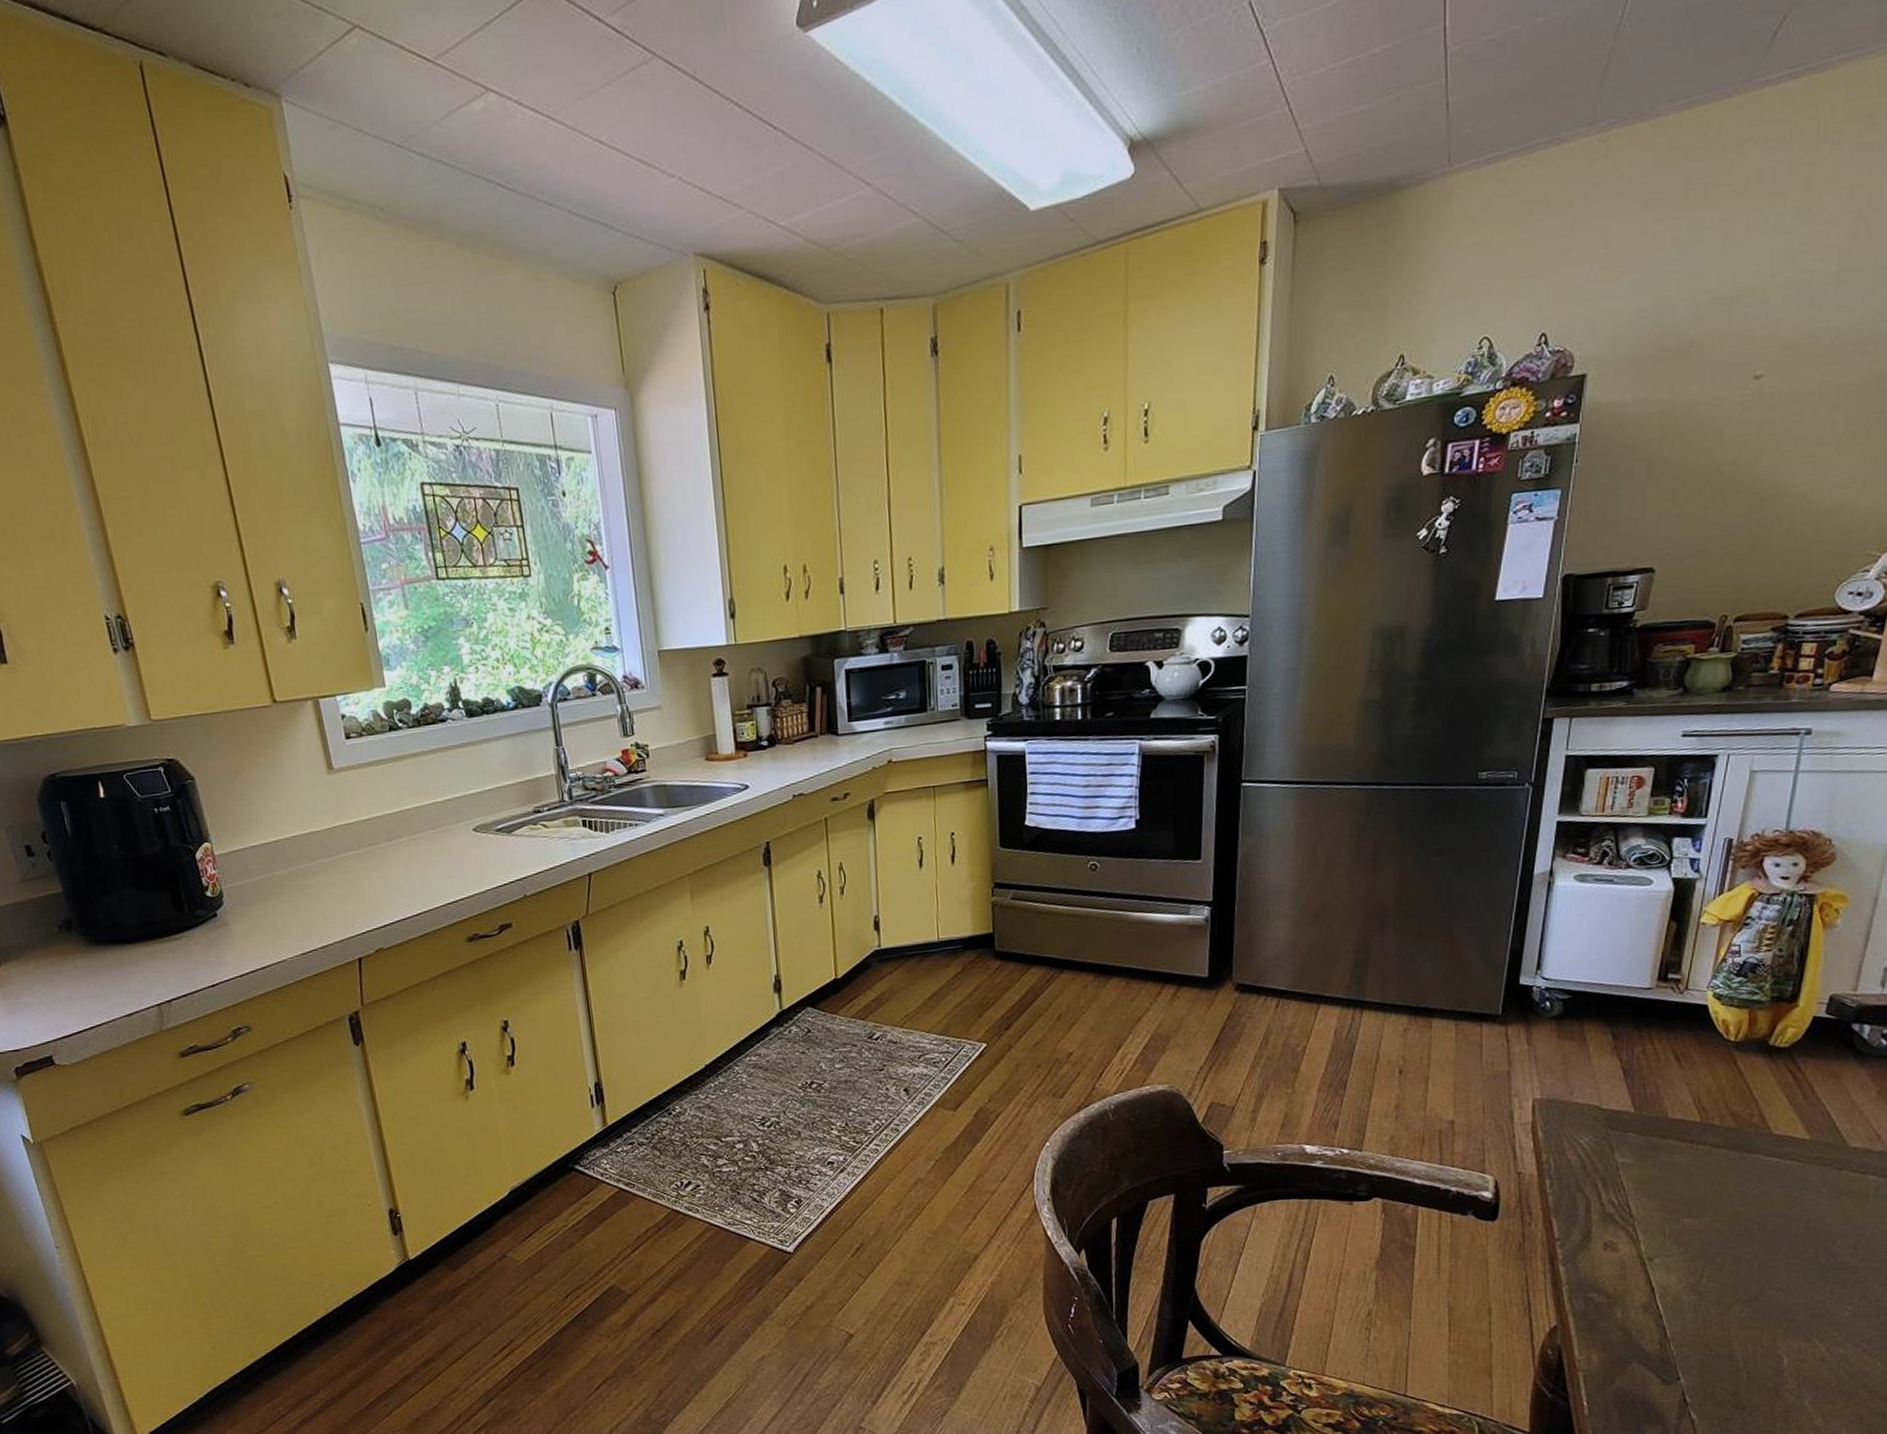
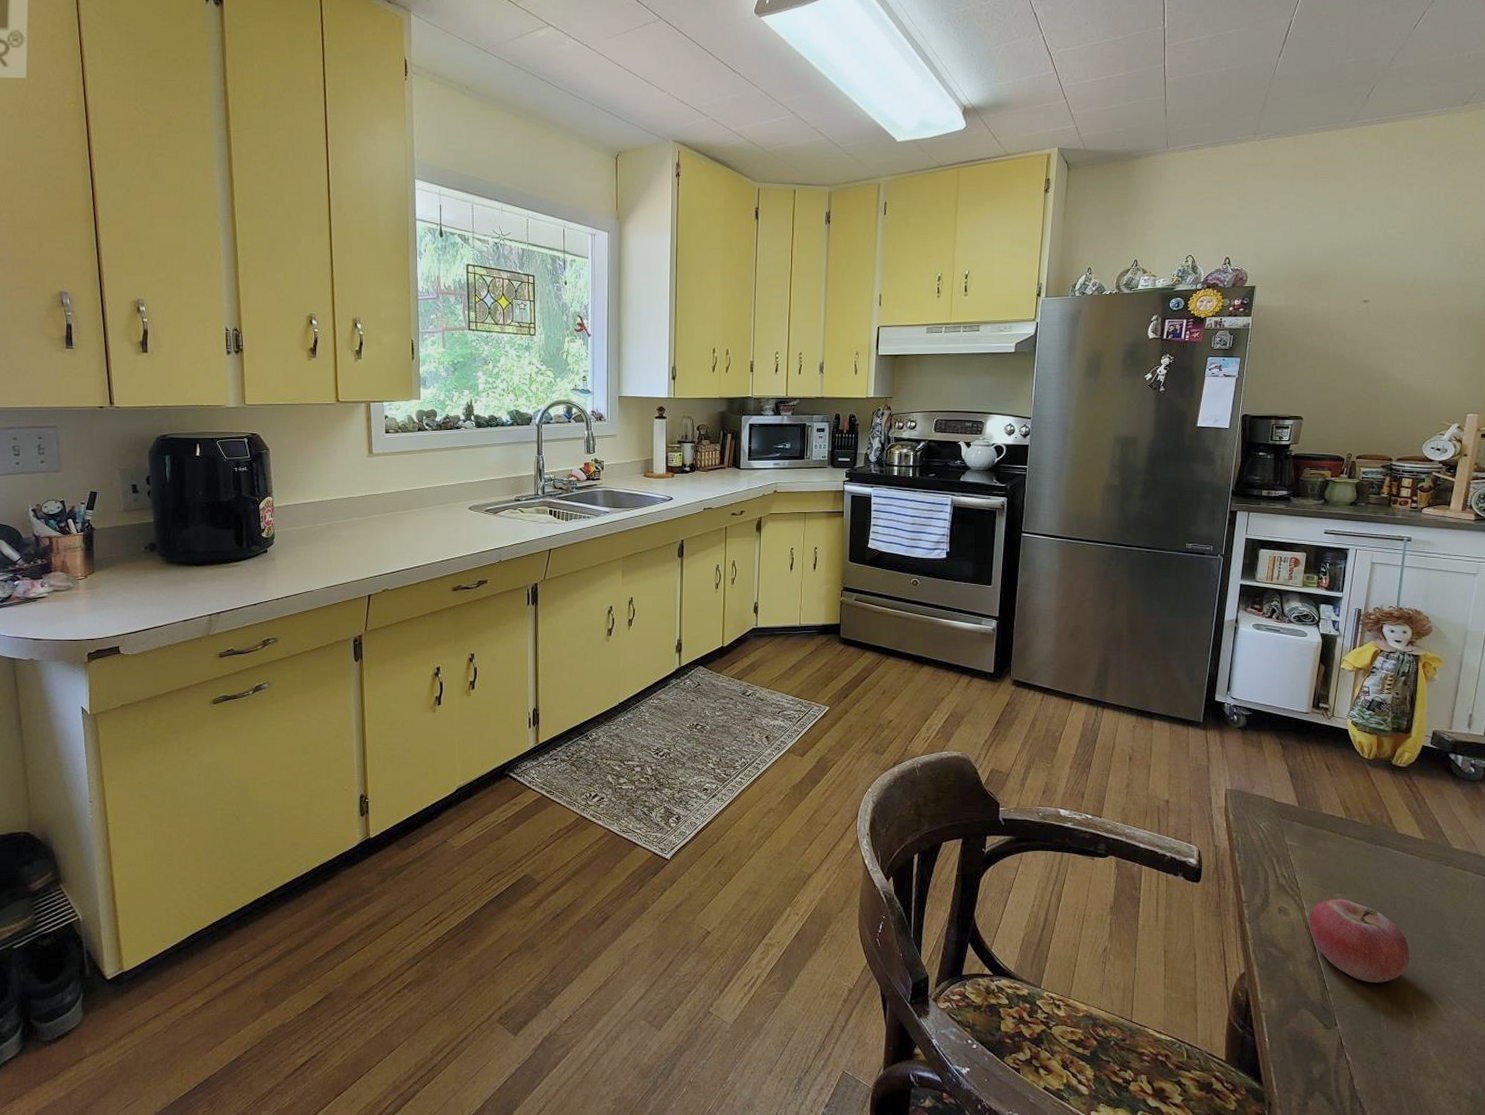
fruit: none [1645,1224,1783,1324] -> present [1309,898,1410,983]

